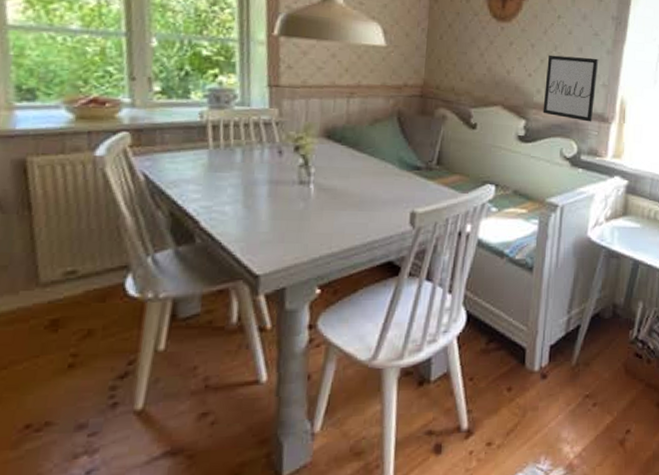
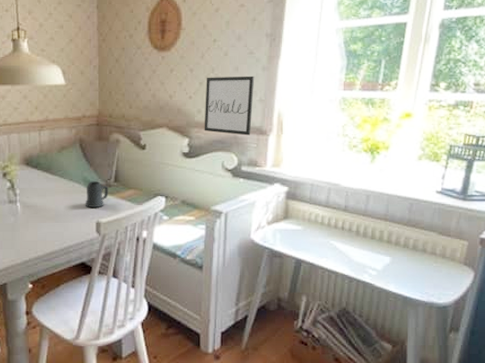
mug: none [398,162,429,196] -> present [85,181,109,209]

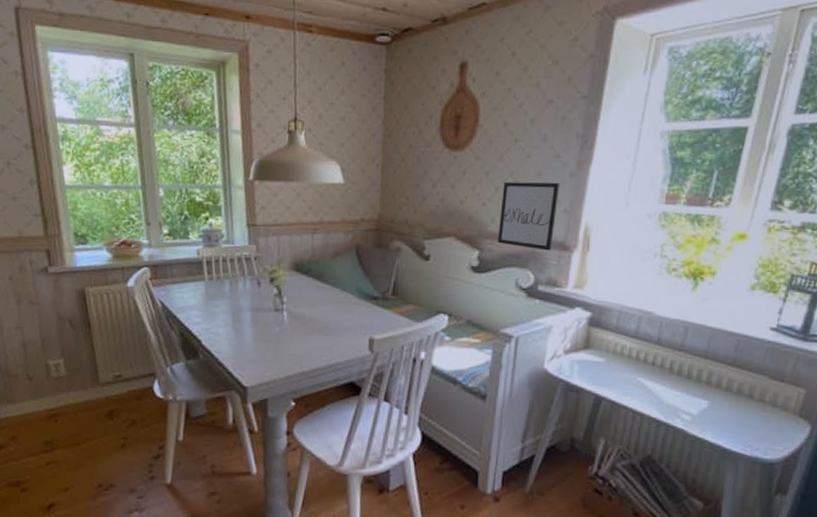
mug: present [85,181,109,209] -> none [357,292,385,323]

